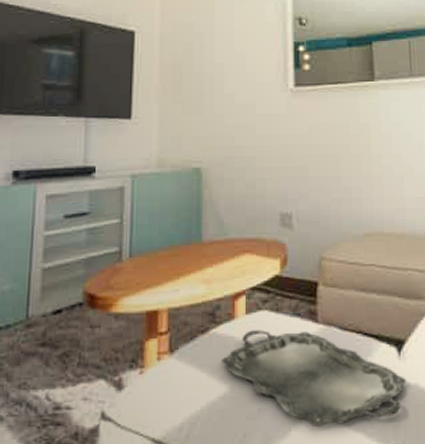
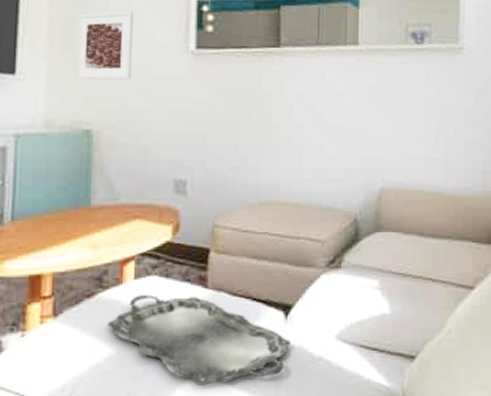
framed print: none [185,55,236,121] -> present [75,10,134,80]

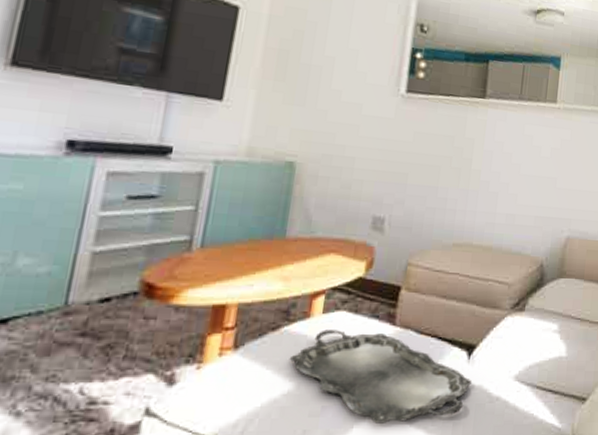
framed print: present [75,10,134,80] -> none [284,48,349,117]

